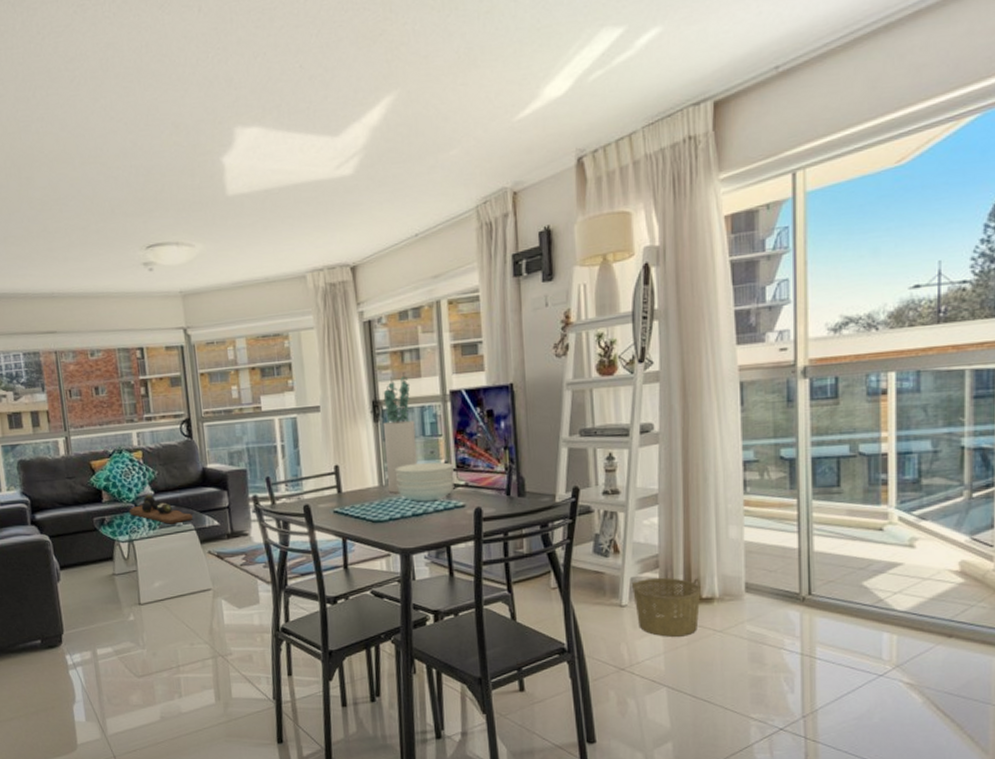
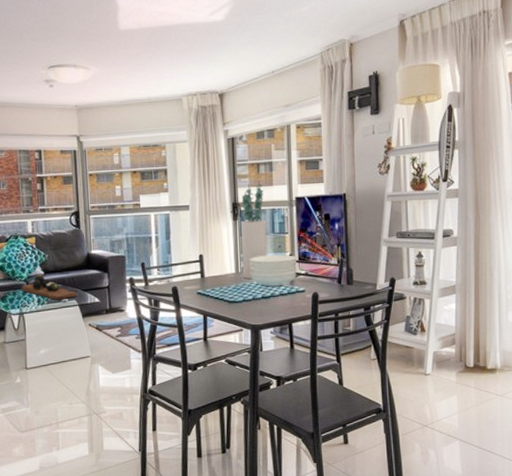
basket: present [631,577,701,637] -> none [434,351,487,400]

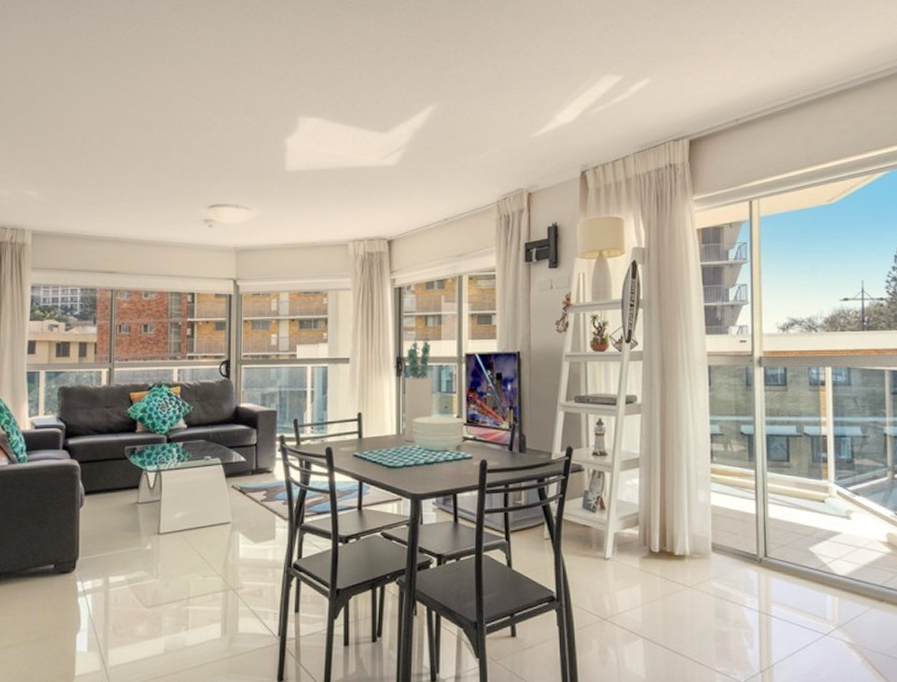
decorative tray: present [21,274,77,300] -> none [160,427,221,457]

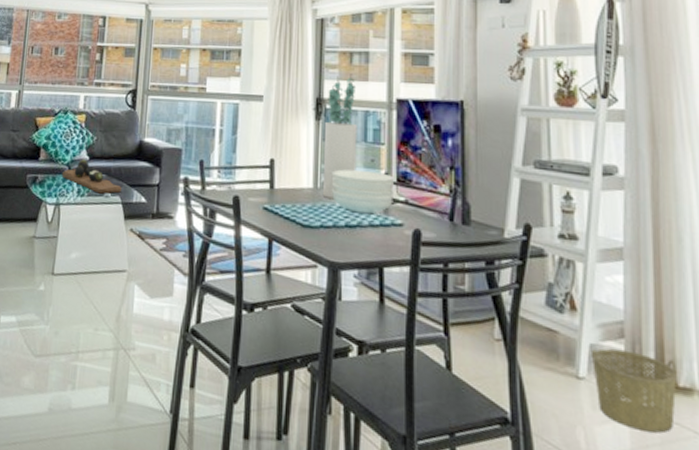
decorative tray: none [160,427,221,457] -> present [61,159,121,194]
basket: none [614,534,674,590] -> present [590,348,677,433]

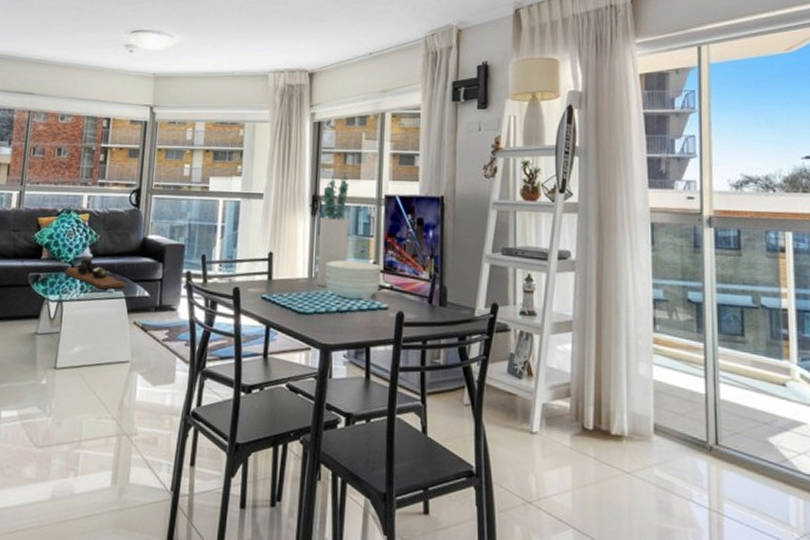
basket: present [590,348,677,433] -> none [542,406,610,474]

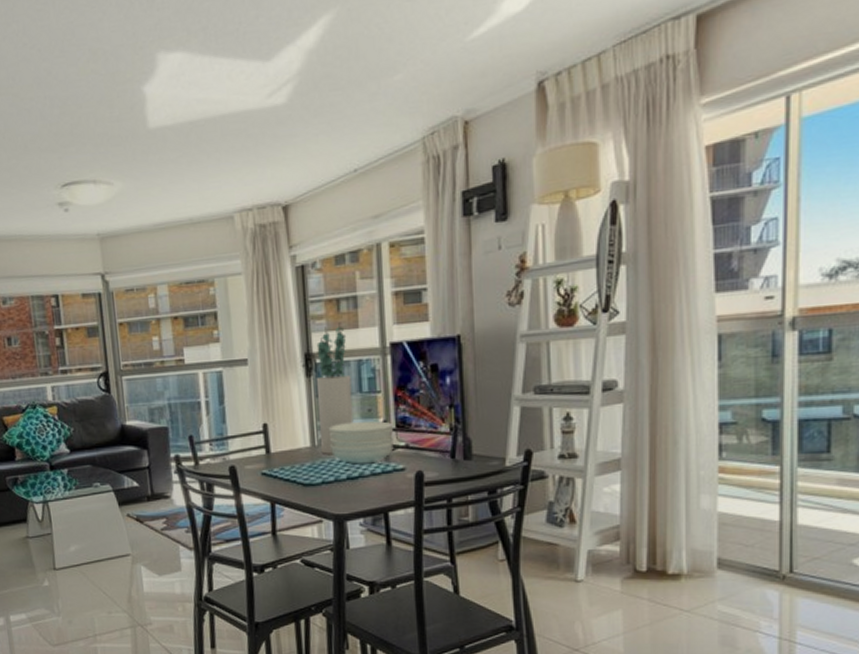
decorative tray: present [64,256,125,290] -> none [43,452,110,485]

